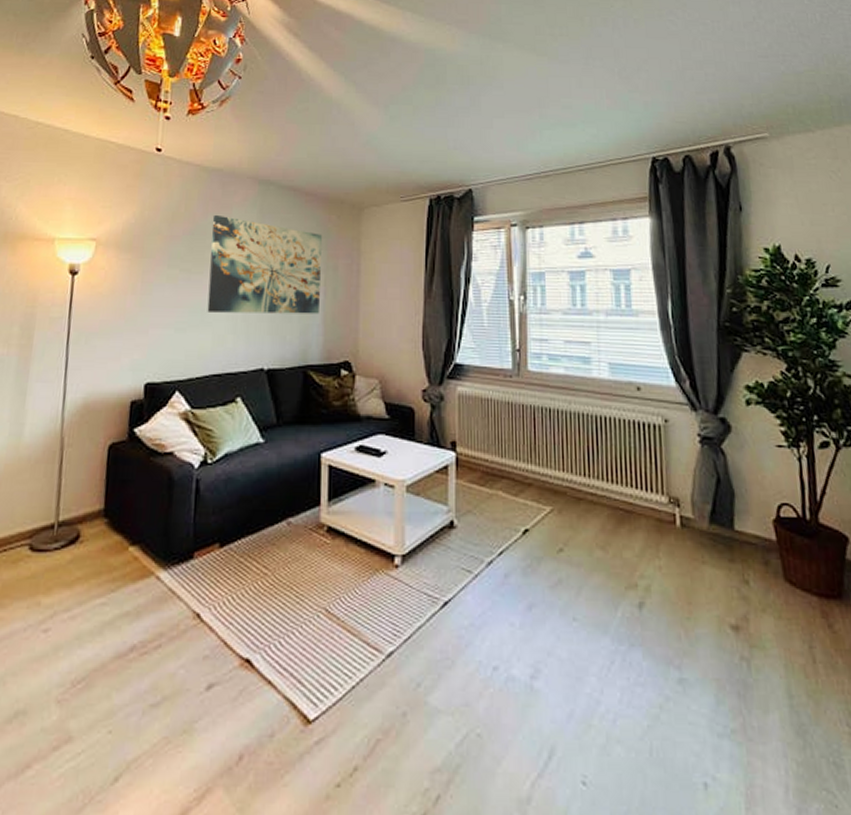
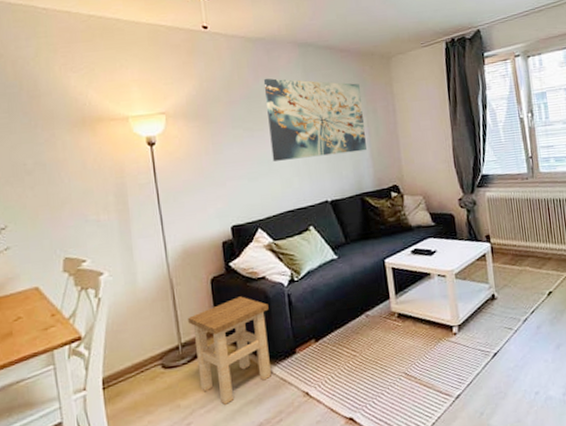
stool: none [69,473,171,612] -> present [188,296,271,405]

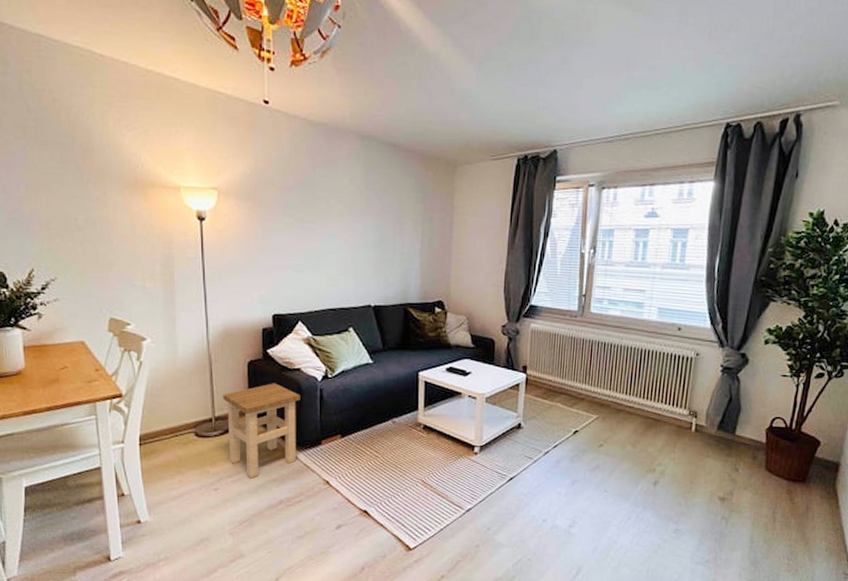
wall art: present [263,78,367,162] -> none [320,168,419,261]

